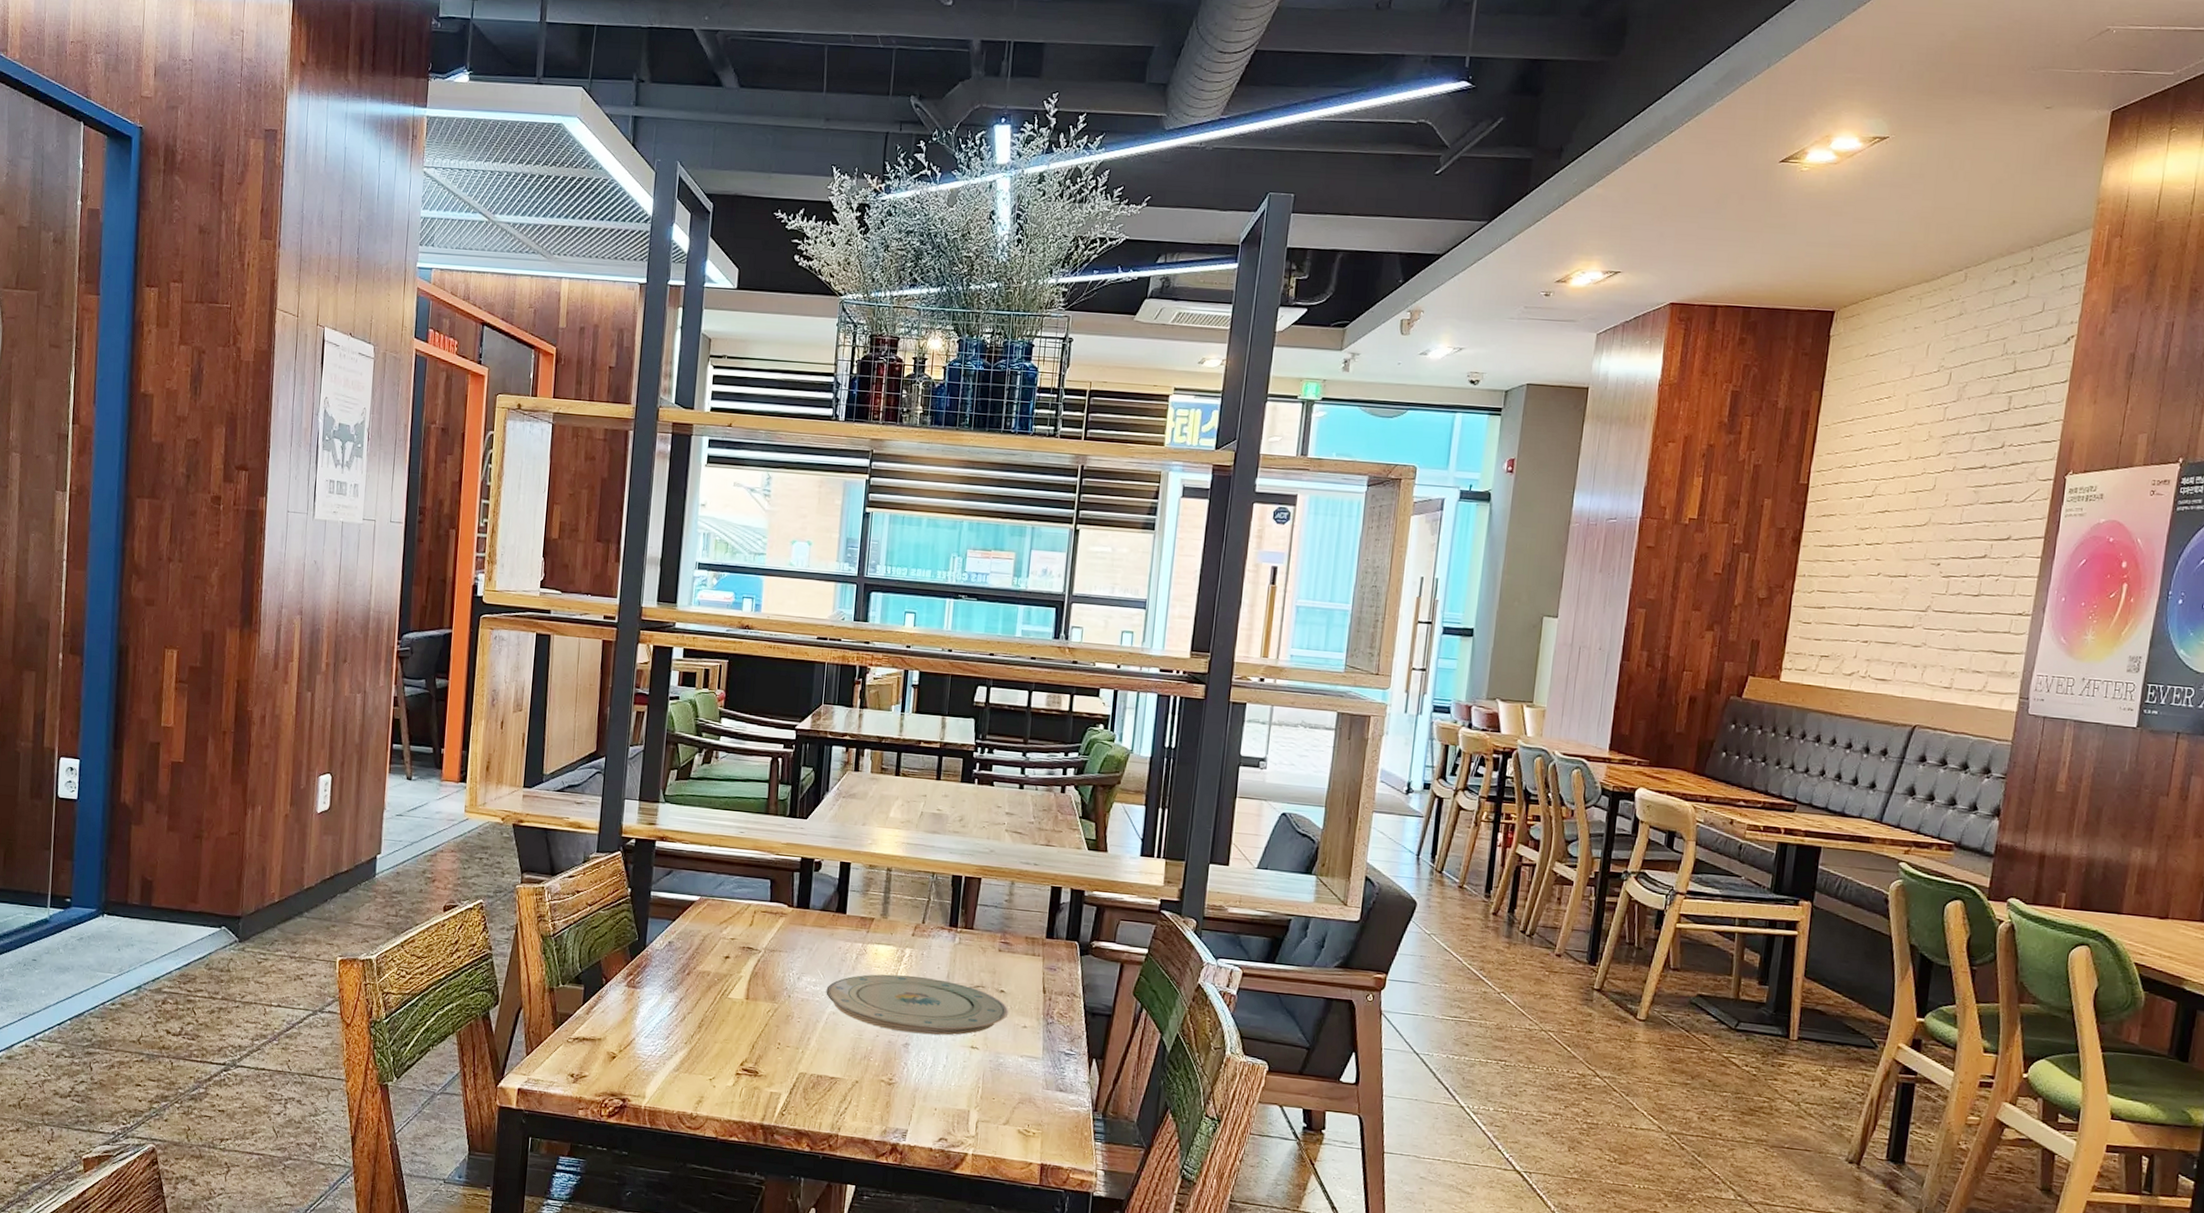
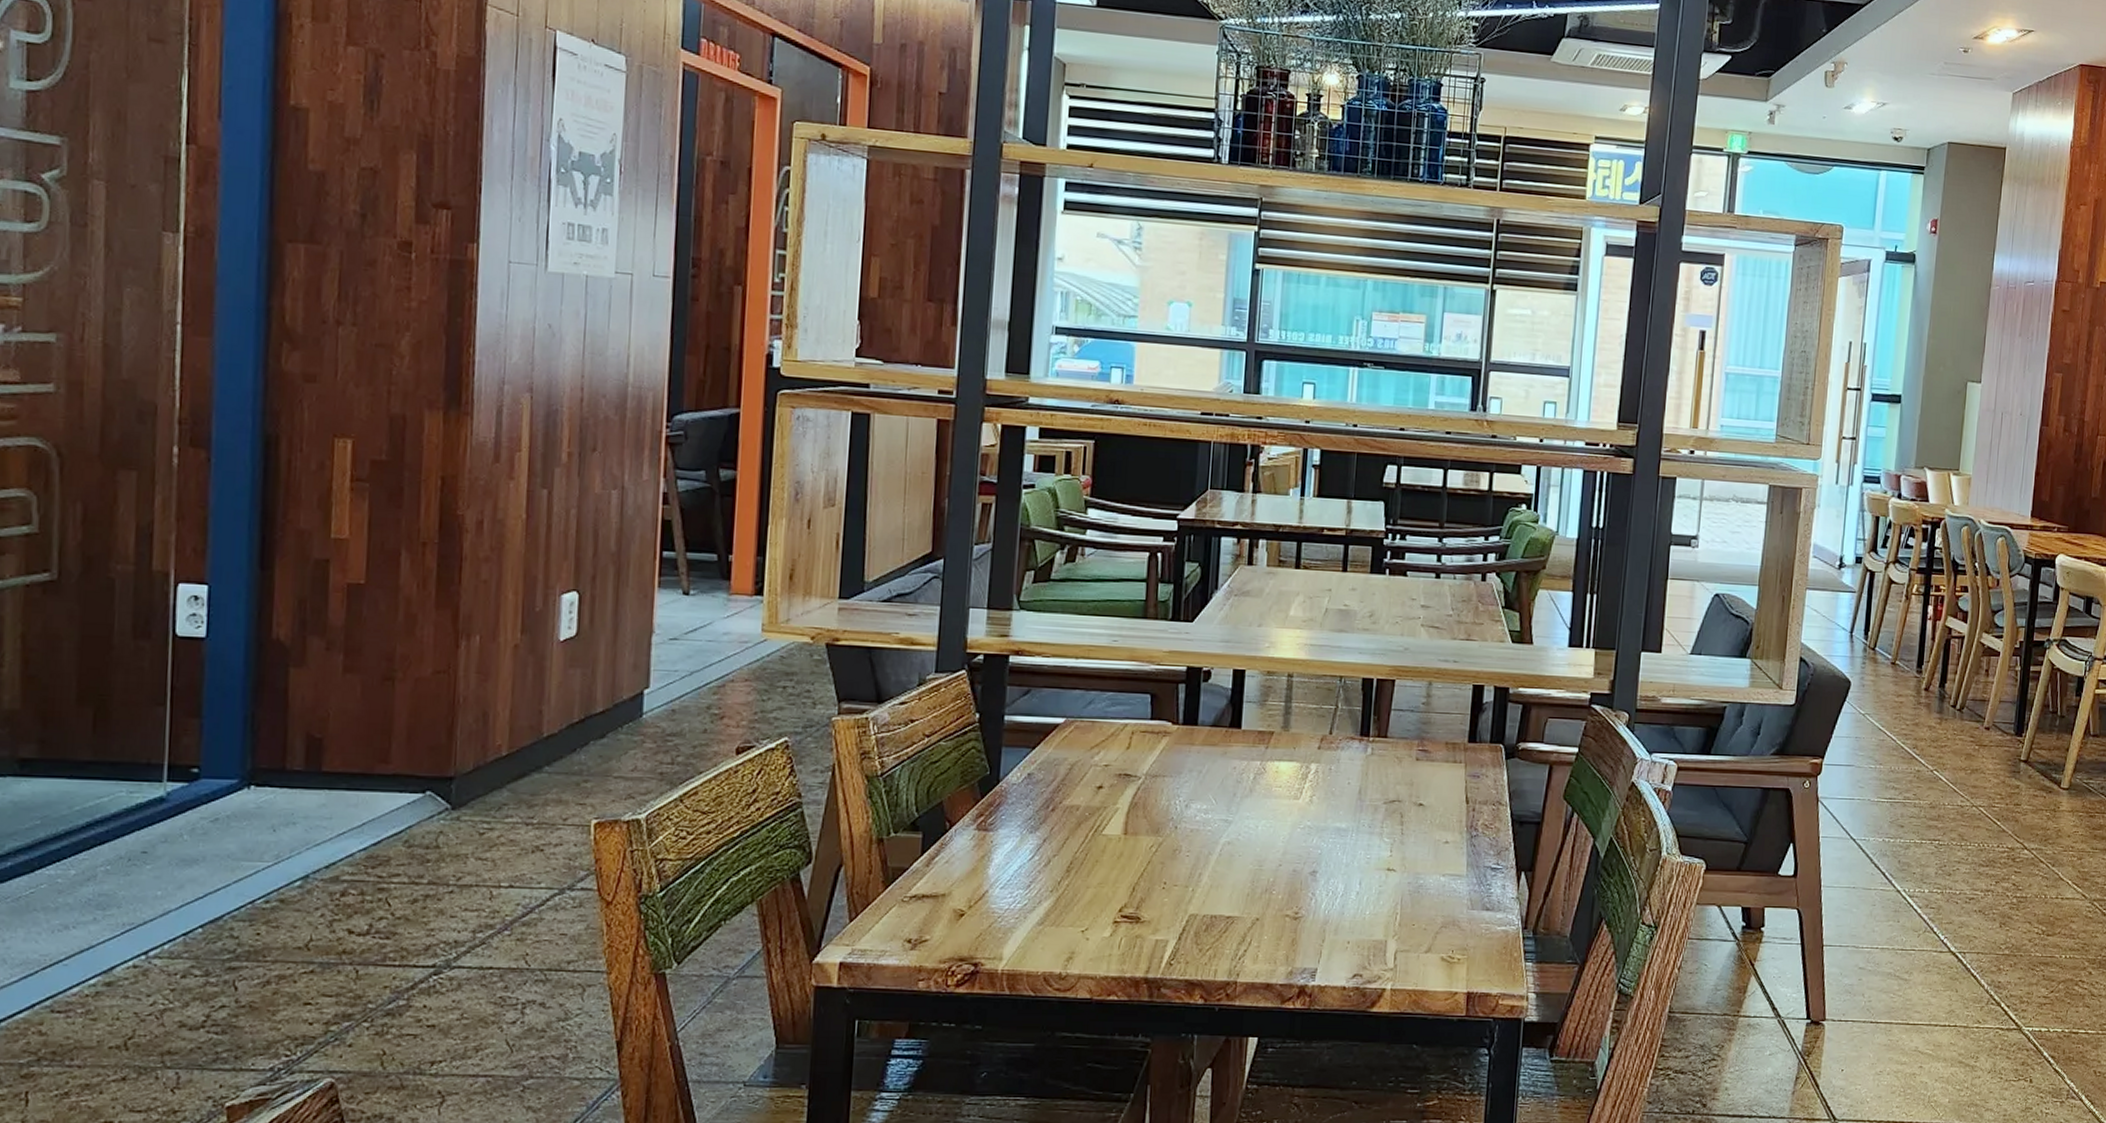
plate: present [826,974,1009,1036] -> none [1219,794,1429,860]

